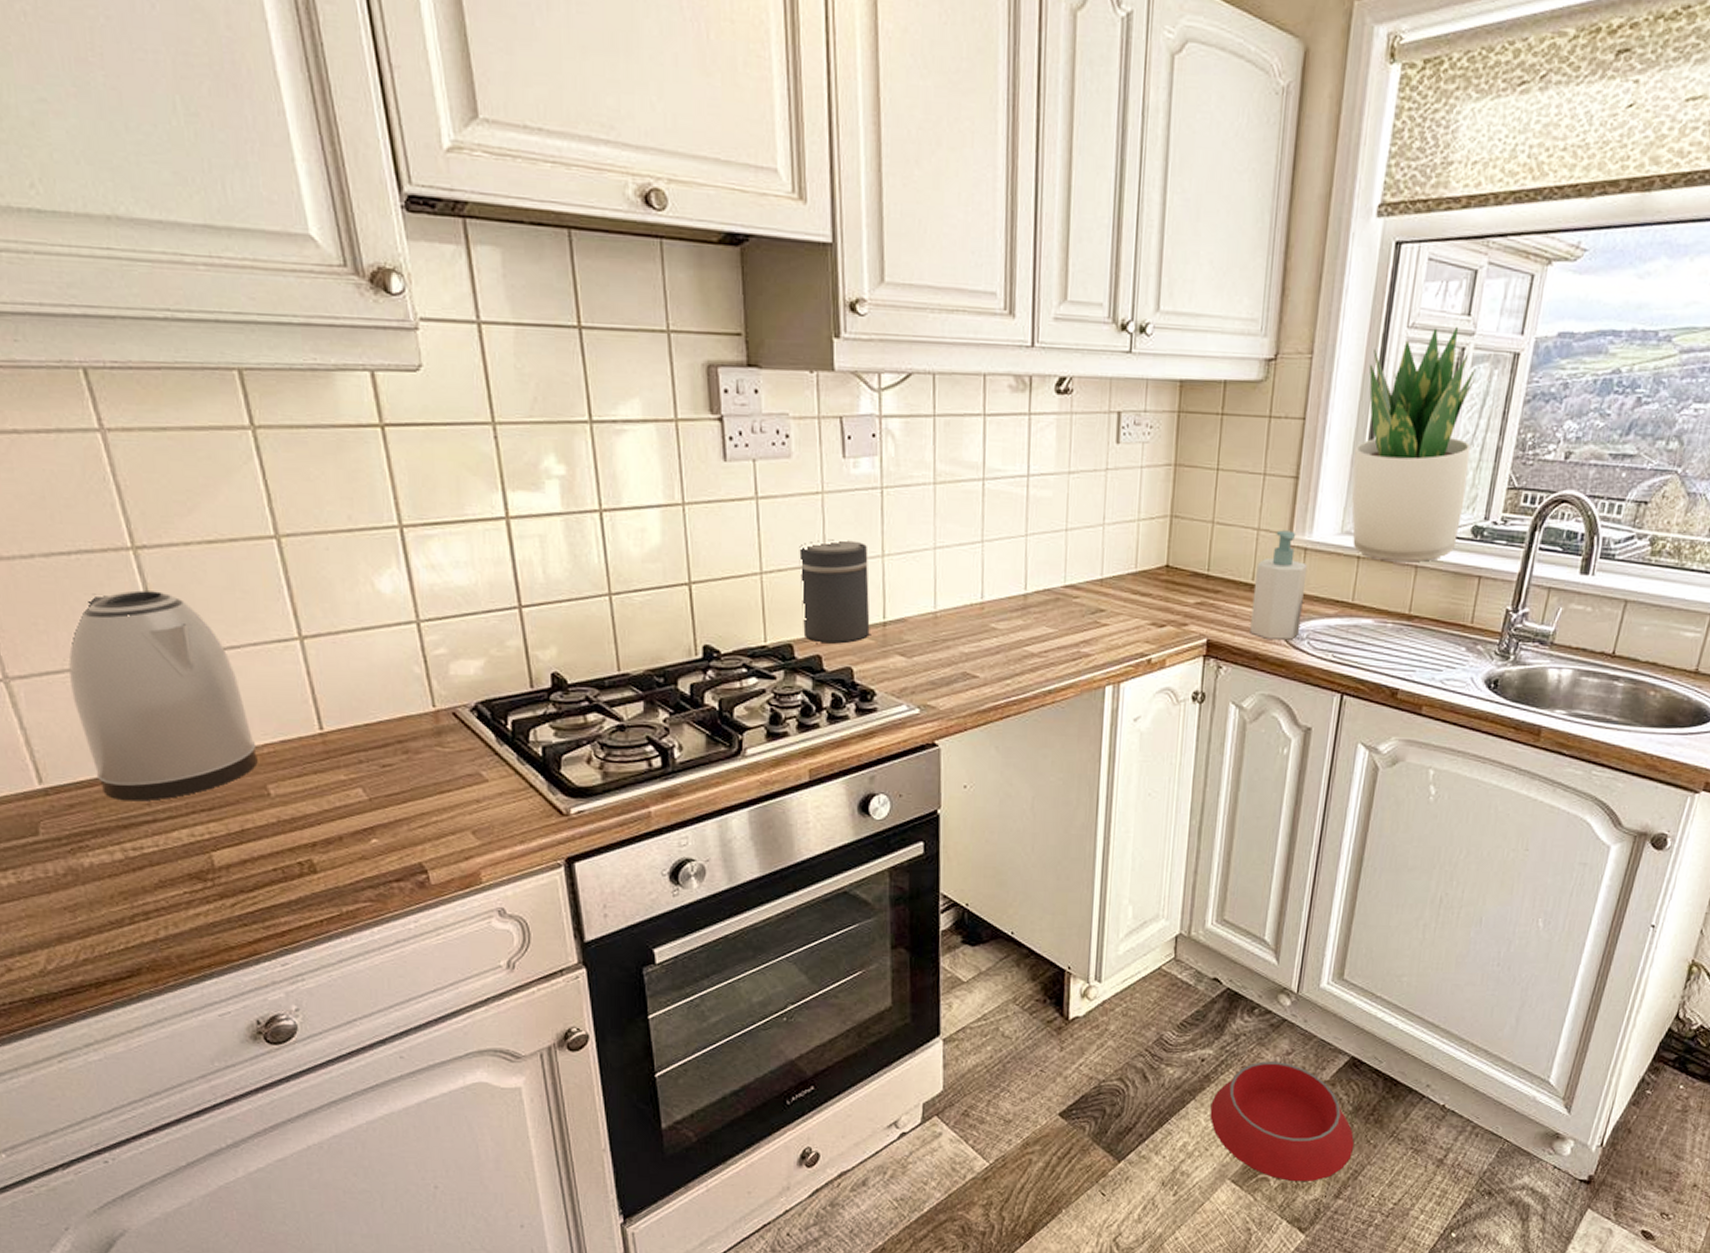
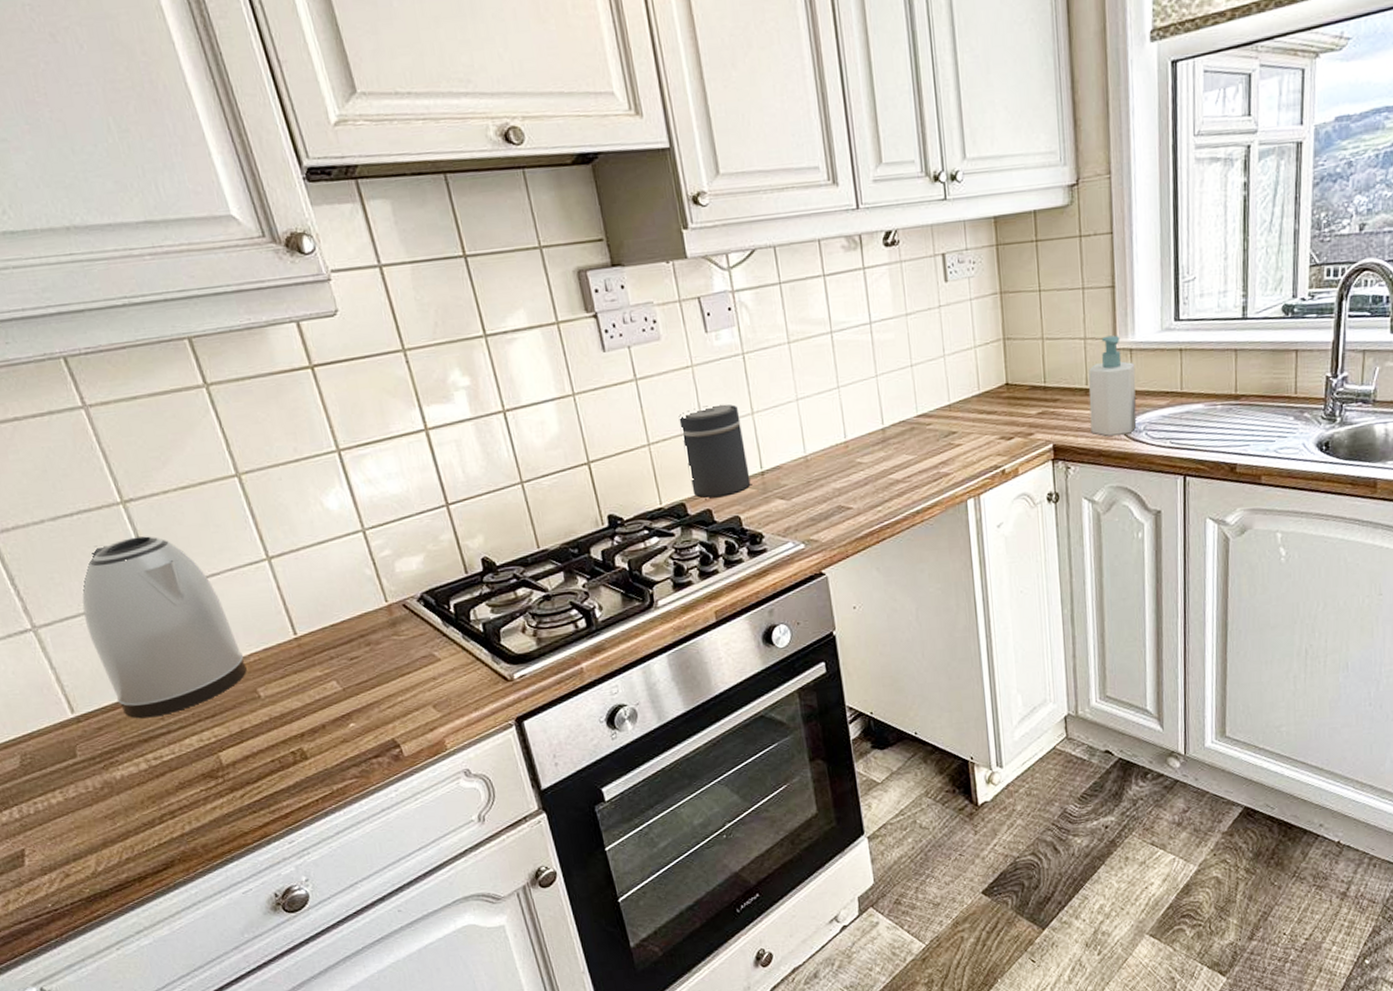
pet bowl: present [1210,1061,1355,1181] -> none [1120,820,1260,929]
planter: present [1351,327,1476,563] -> none [1163,128,1272,350]

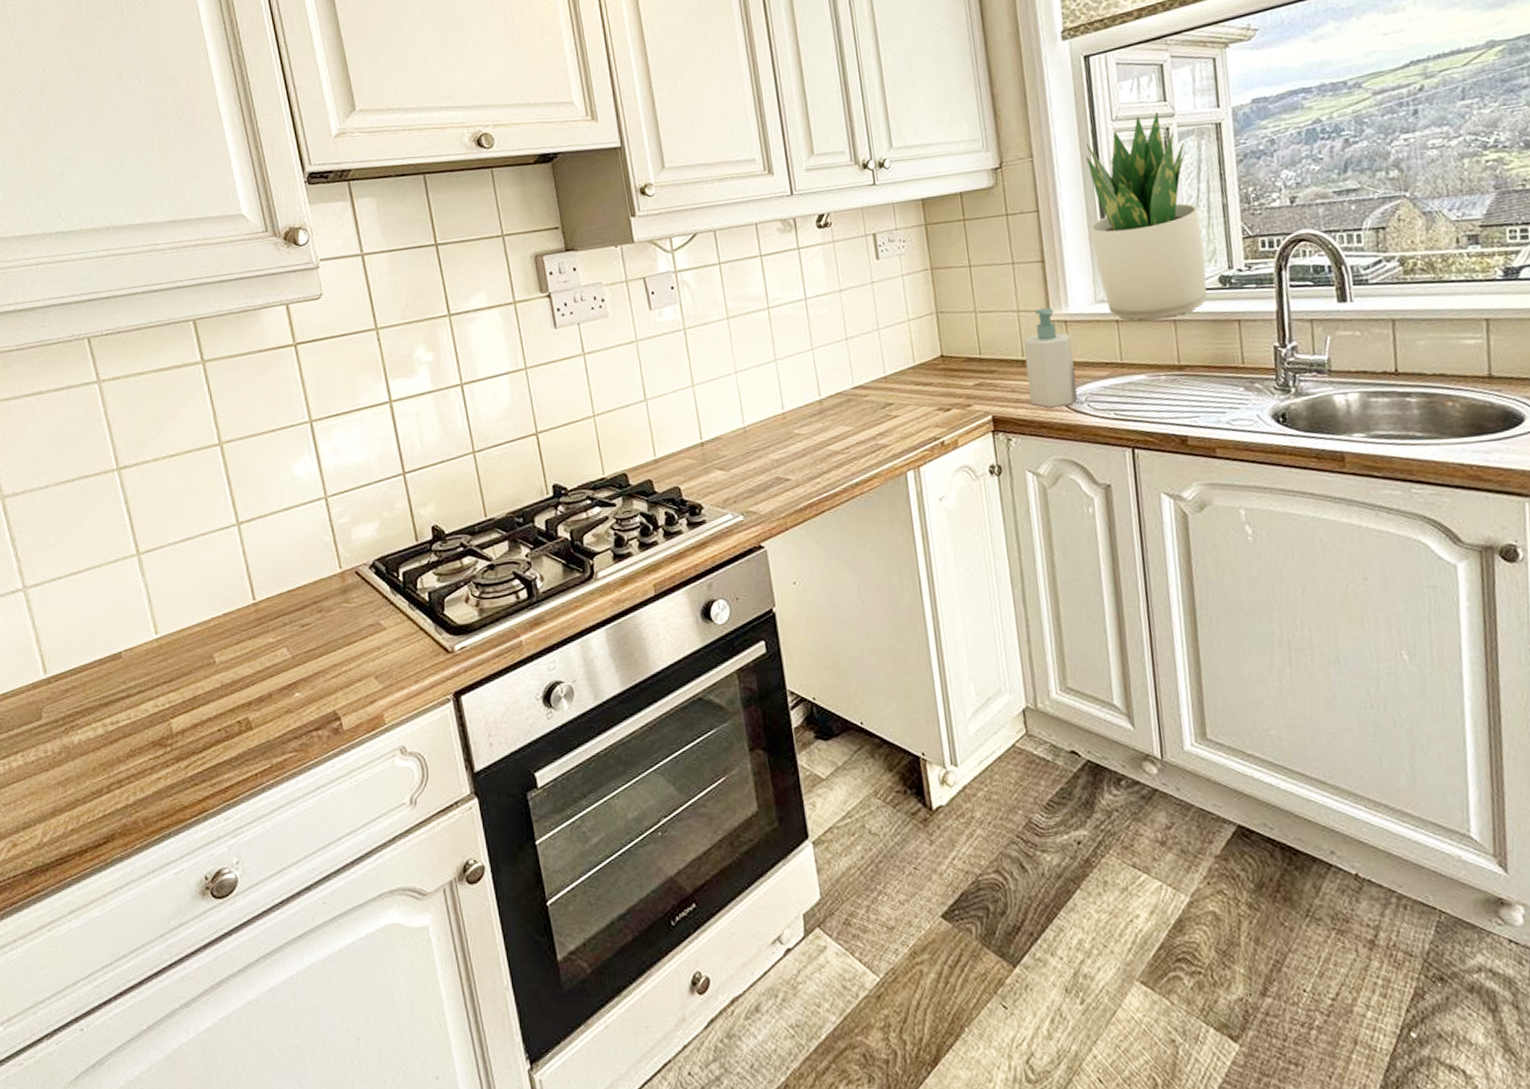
kettle: present [82,536,247,719] -> none [69,501,206,682]
cylinder: present [678,404,751,499] -> none [623,376,691,469]
planter: none [1163,128,1272,350] -> present [1085,112,1208,321]

